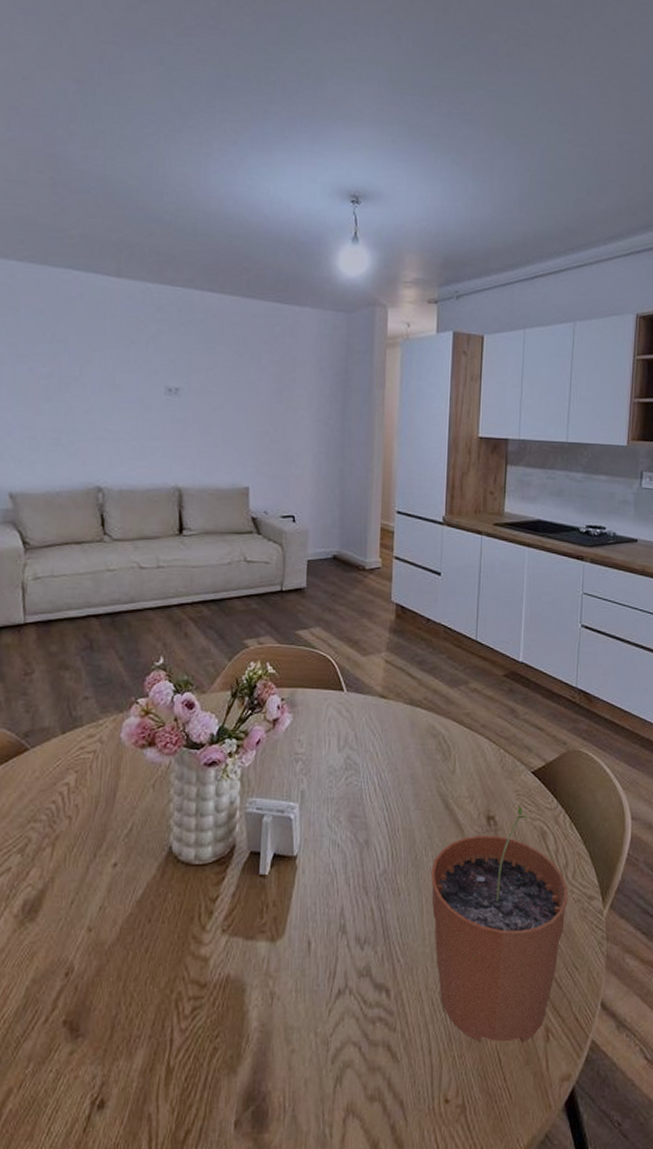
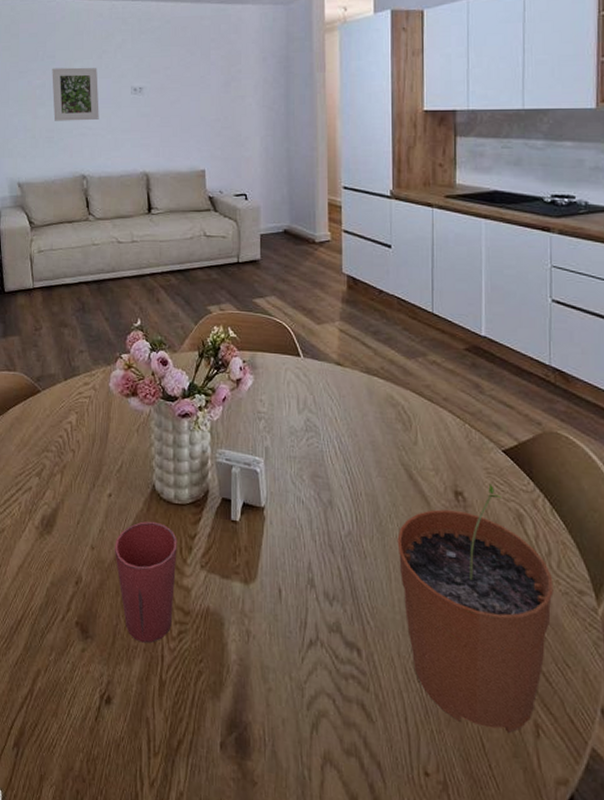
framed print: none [62,355,124,423] -> present [52,67,99,121]
cup: none [117,888,196,1029] -> present [114,521,177,643]

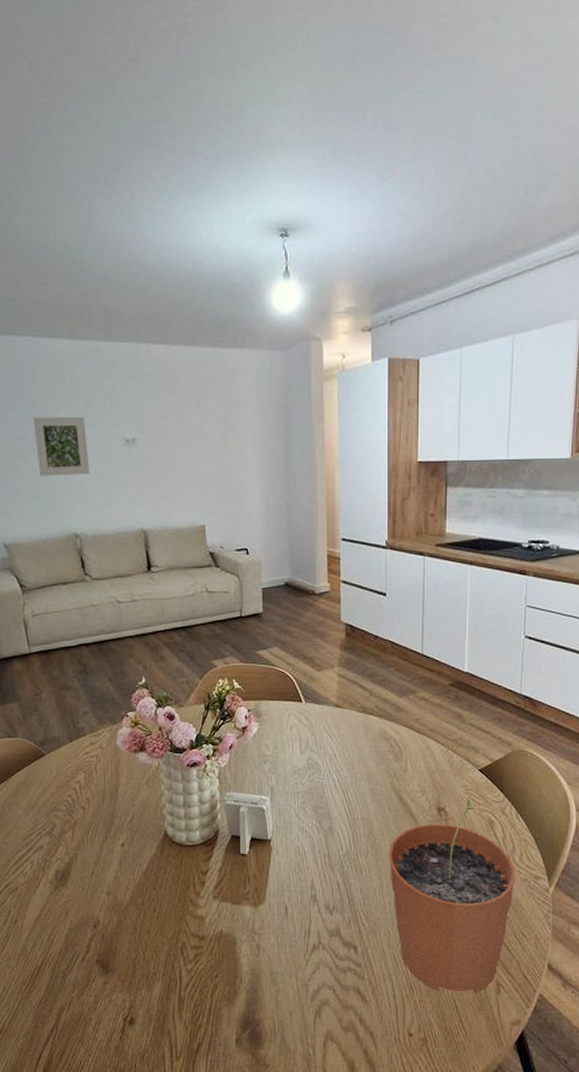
cup: present [114,521,177,643] -> none [129,863,191,969]

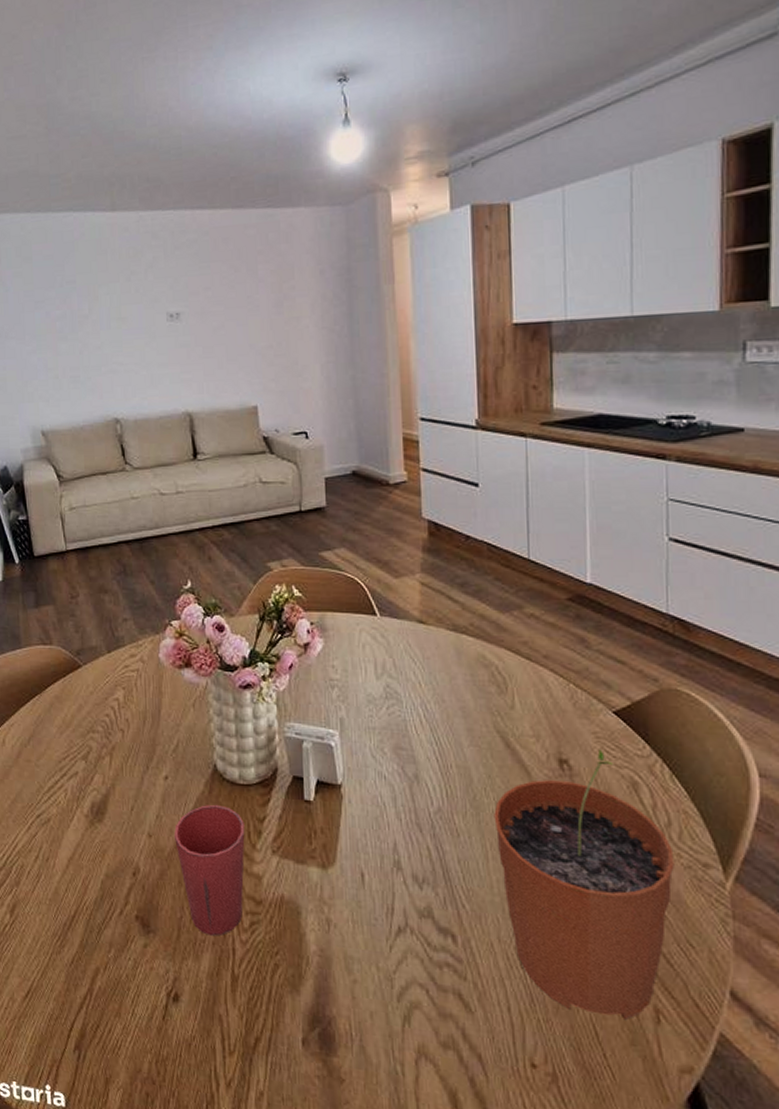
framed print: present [33,416,90,476] -> none [73,292,131,358]
cup: none [129,863,191,969] -> present [173,804,245,936]

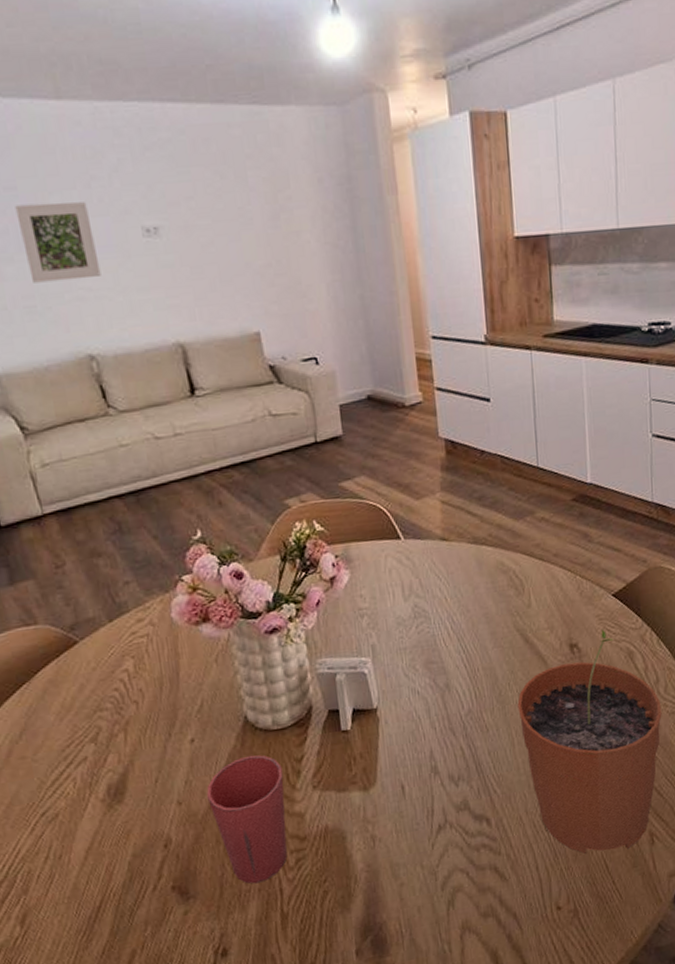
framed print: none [73,292,131,358] -> present [15,202,101,283]

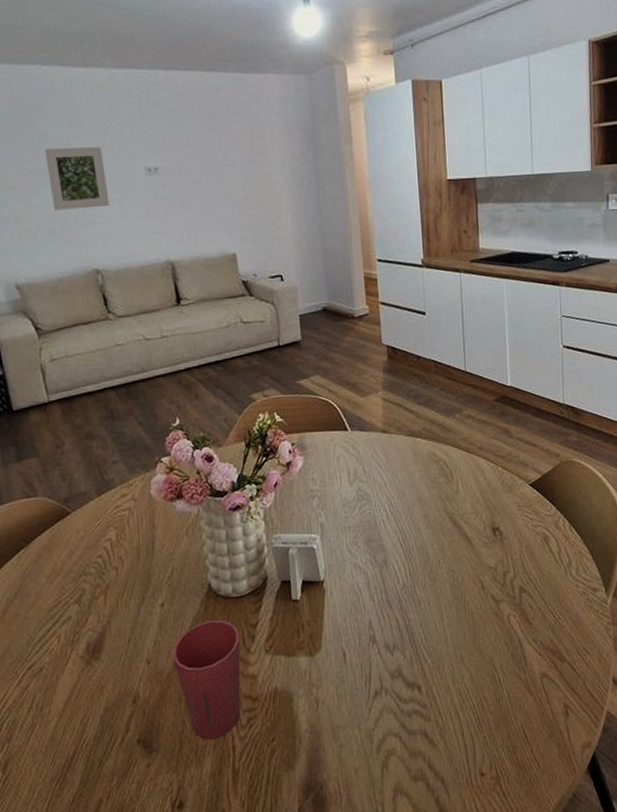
plant pot: present [517,629,662,854] -> none [446,515,574,723]

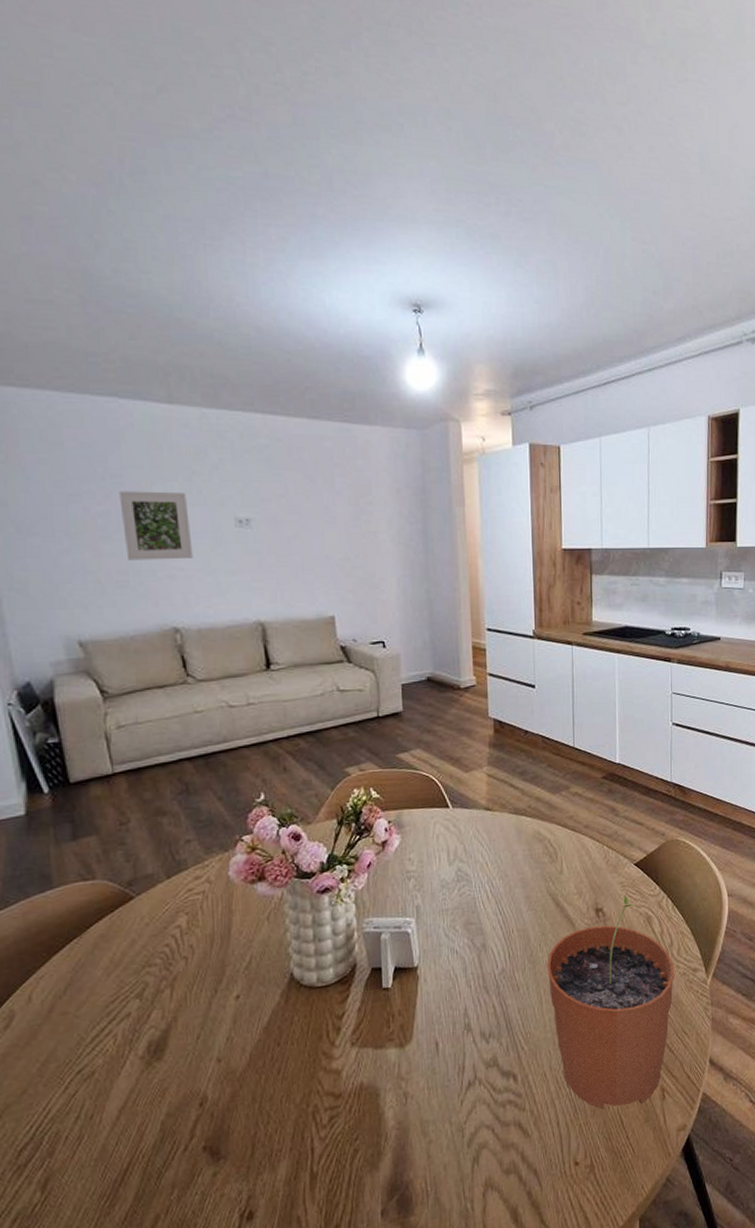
cup: present [172,619,241,740] -> none [246,1011,324,1143]
plant pot: none [446,515,574,723] -> present [547,895,675,1109]

